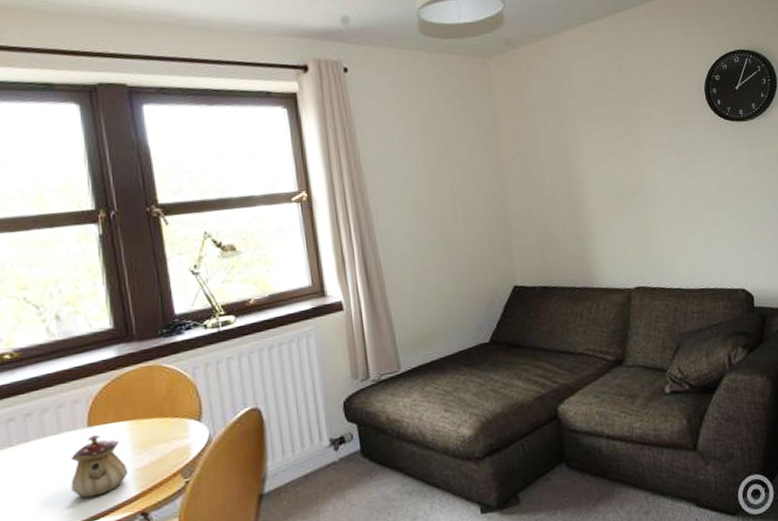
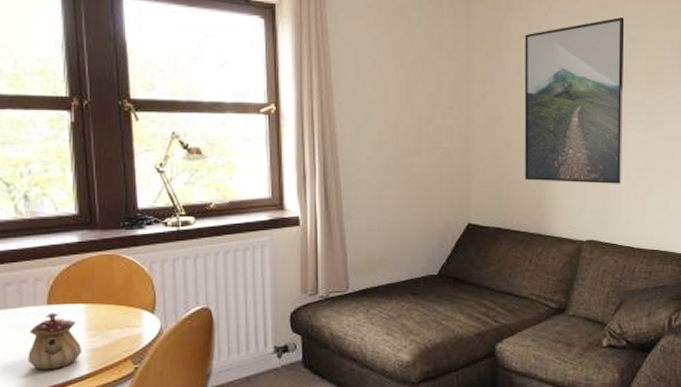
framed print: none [546,65,661,236] -> present [524,16,625,184]

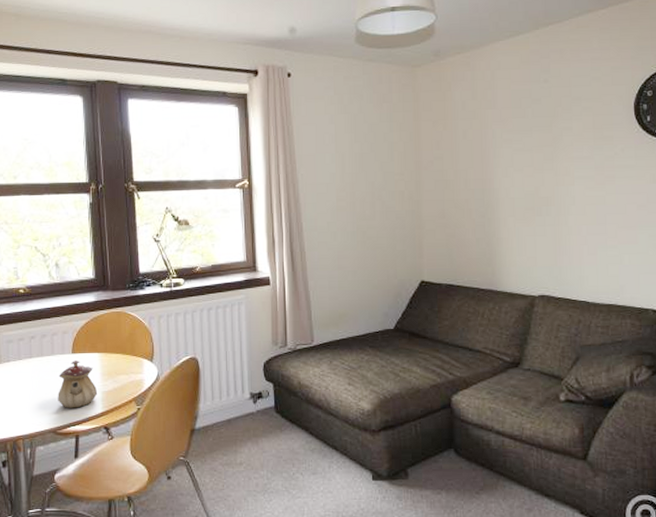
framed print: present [524,16,625,184] -> none [469,78,573,240]

